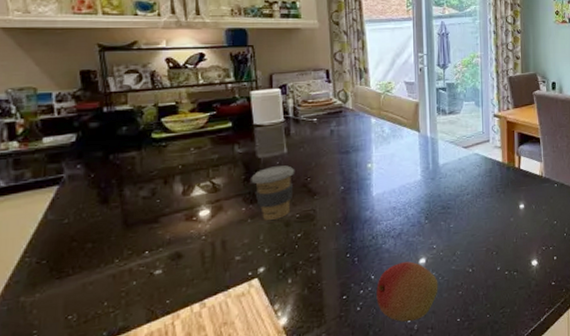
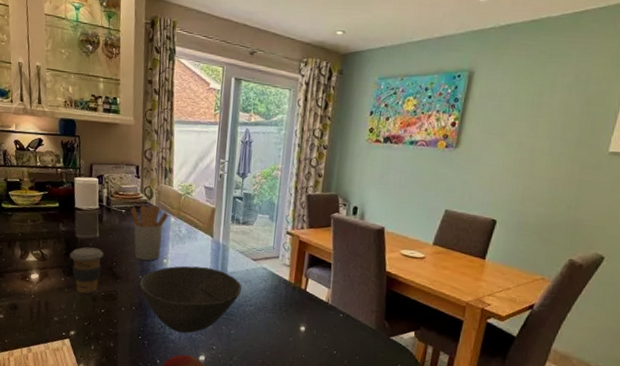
utensil holder: none [324,108,369,170] -> present [130,205,169,261]
bowl: none [341,164,457,239] -> present [139,266,242,333]

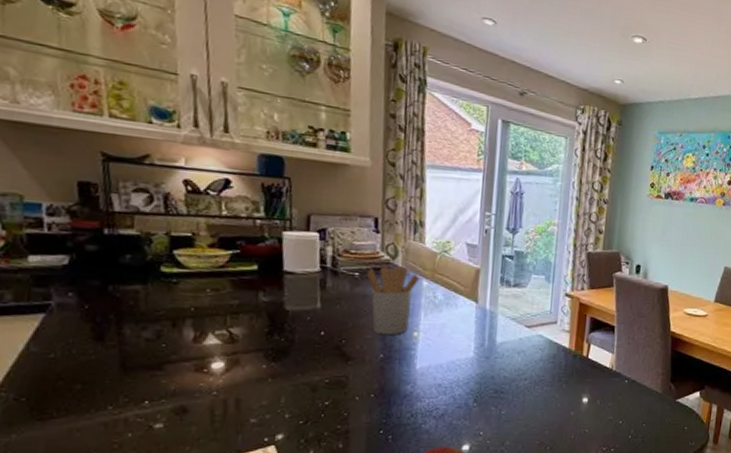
coffee cup: present [70,247,104,294] -> none [275,322,329,382]
bowl: present [139,266,242,333] -> none [379,338,515,419]

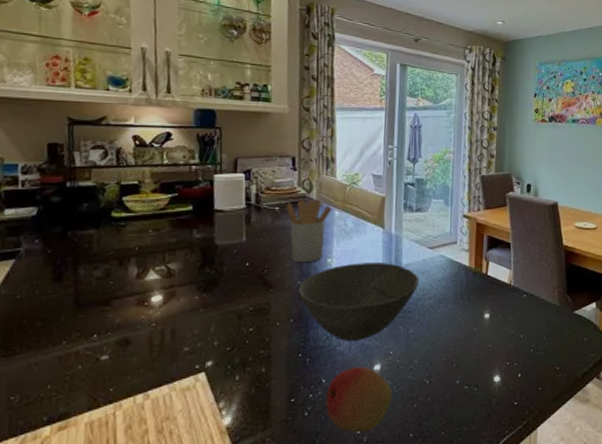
bowl: none [379,338,515,419] -> present [297,263,420,341]

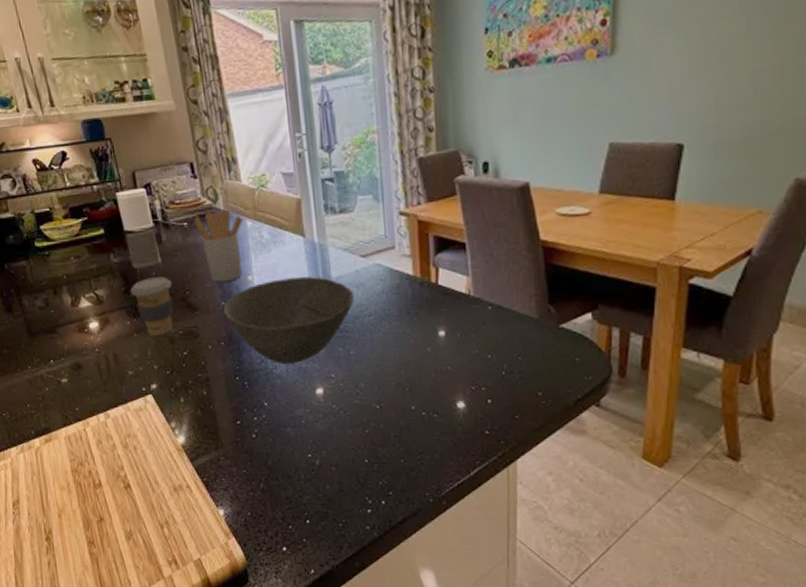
coffee cup: none [206,255,253,311] -> present [130,277,173,335]
fruit: present [326,367,393,433] -> none [271,391,341,456]

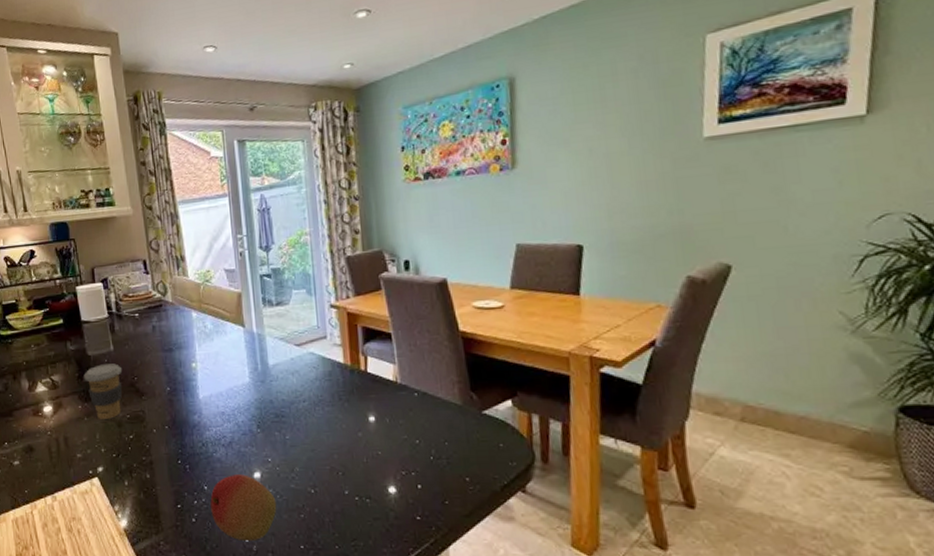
utensil holder: present [194,209,244,282] -> none [145,301,190,369]
bowl: present [222,277,355,364] -> none [167,364,290,448]
fruit: none [271,391,341,456] -> present [210,474,277,542]

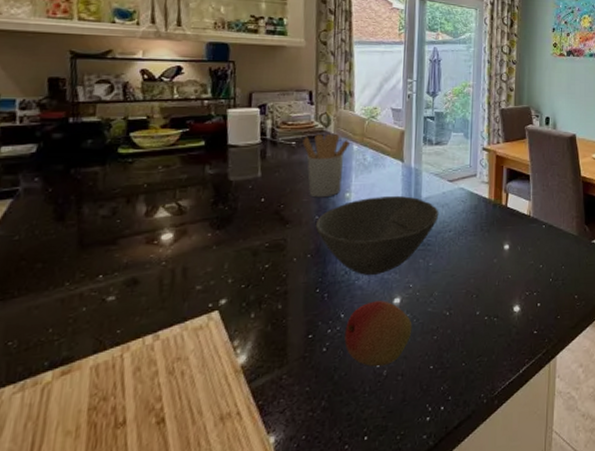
coffee cup: present [84,363,123,419] -> none [220,190,268,248]
utensil holder: none [145,301,190,369] -> present [302,133,351,198]
bowl: none [167,364,290,448] -> present [315,196,439,275]

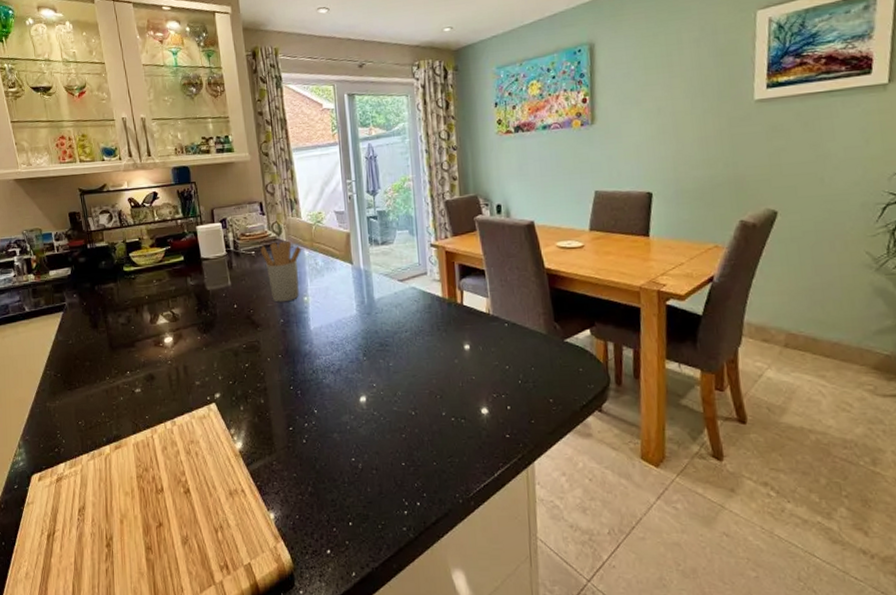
bowl: present [315,196,439,275] -> none [281,298,394,374]
fruit: present [344,301,413,367] -> none [320,399,381,460]

